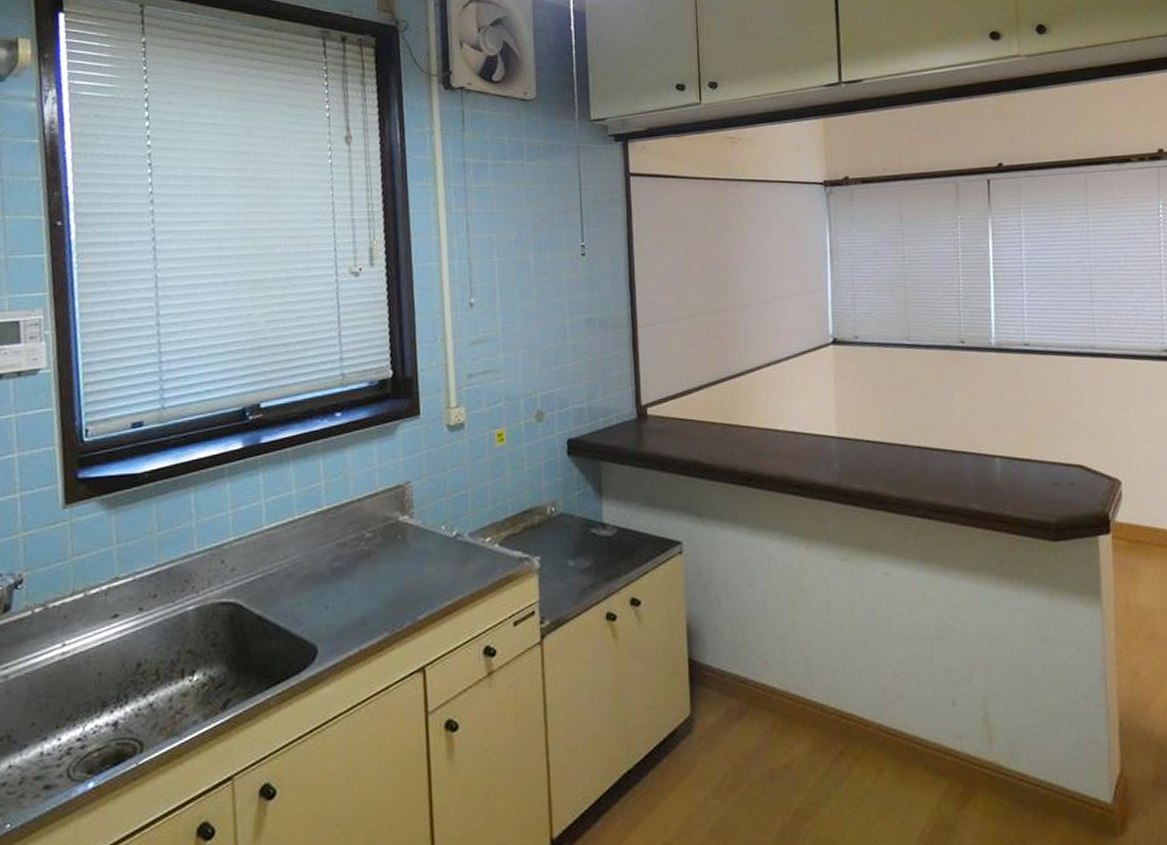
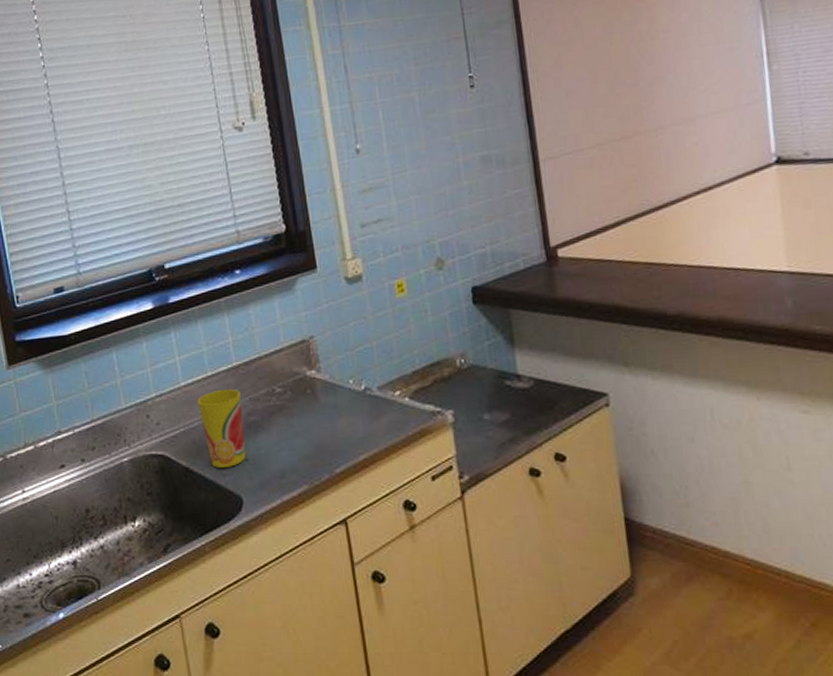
cup: none [279,533,327,616] -> present [197,388,246,468]

